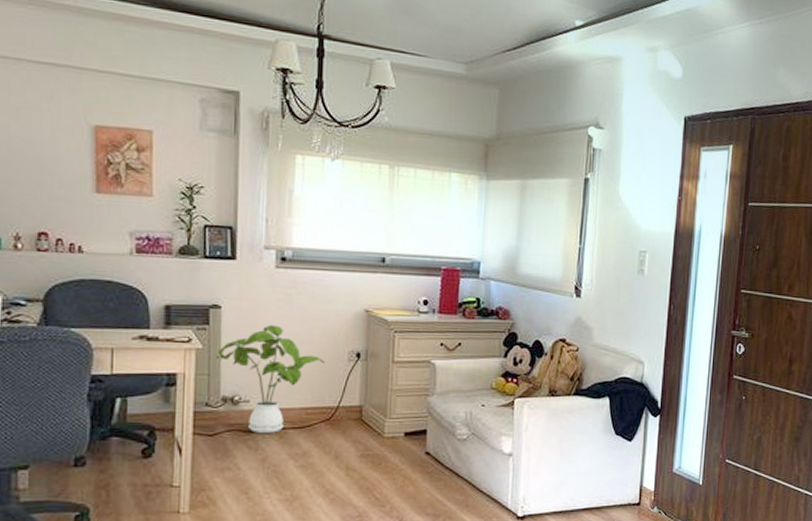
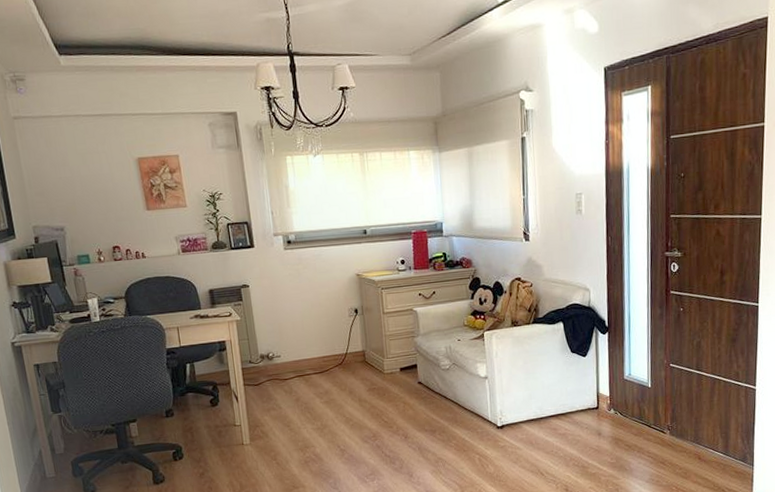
house plant: present [215,324,325,433] -> none [251,295,332,380]

